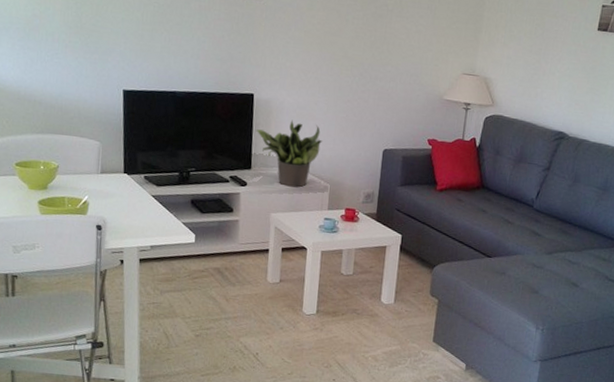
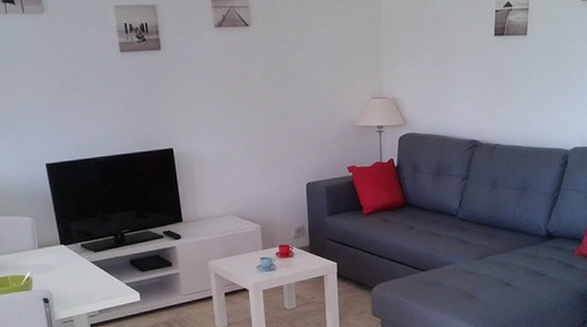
potted plant: present [256,119,322,188] -> none [181,167,246,233]

